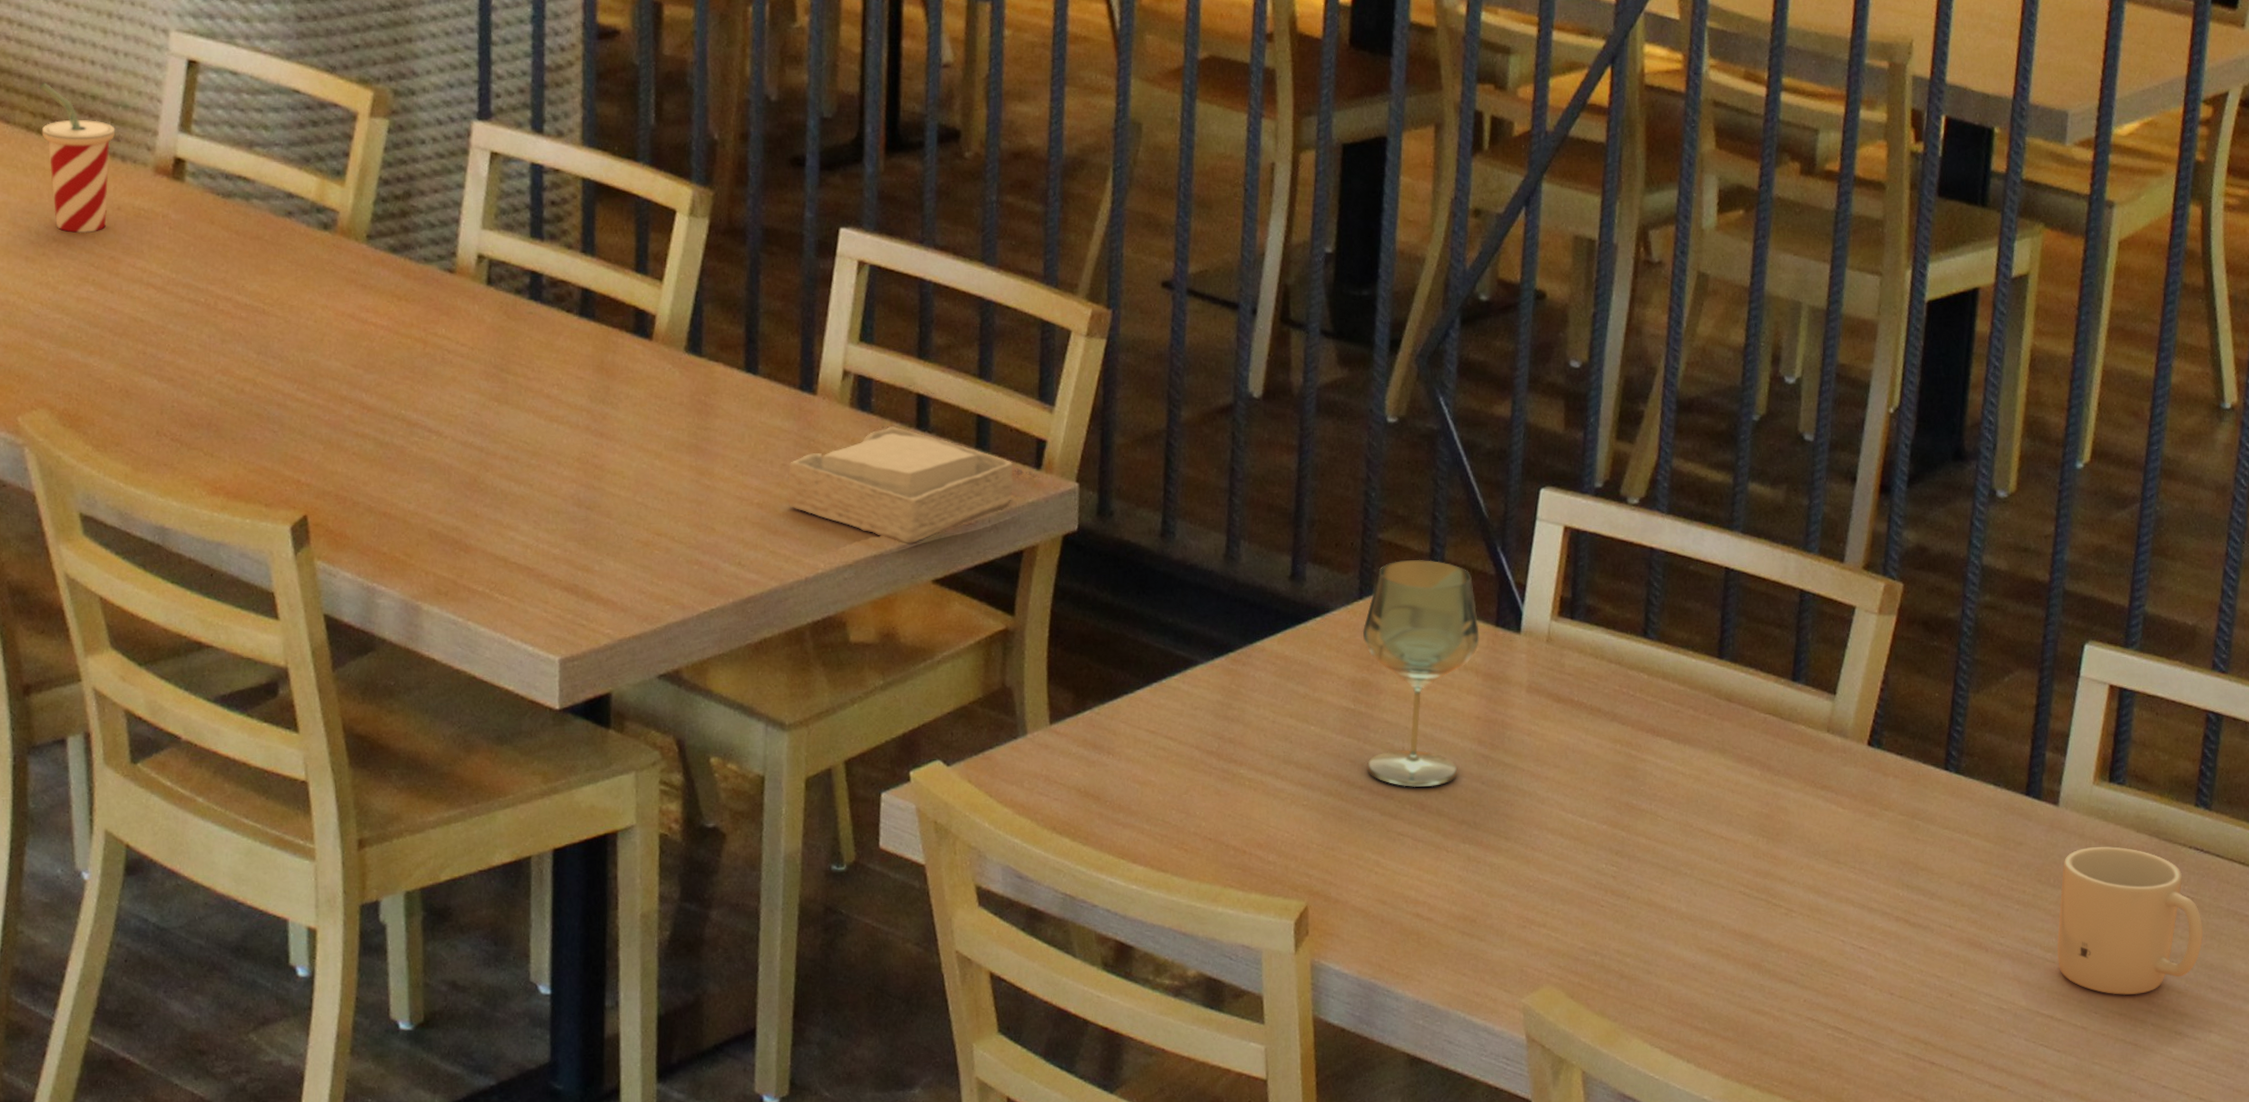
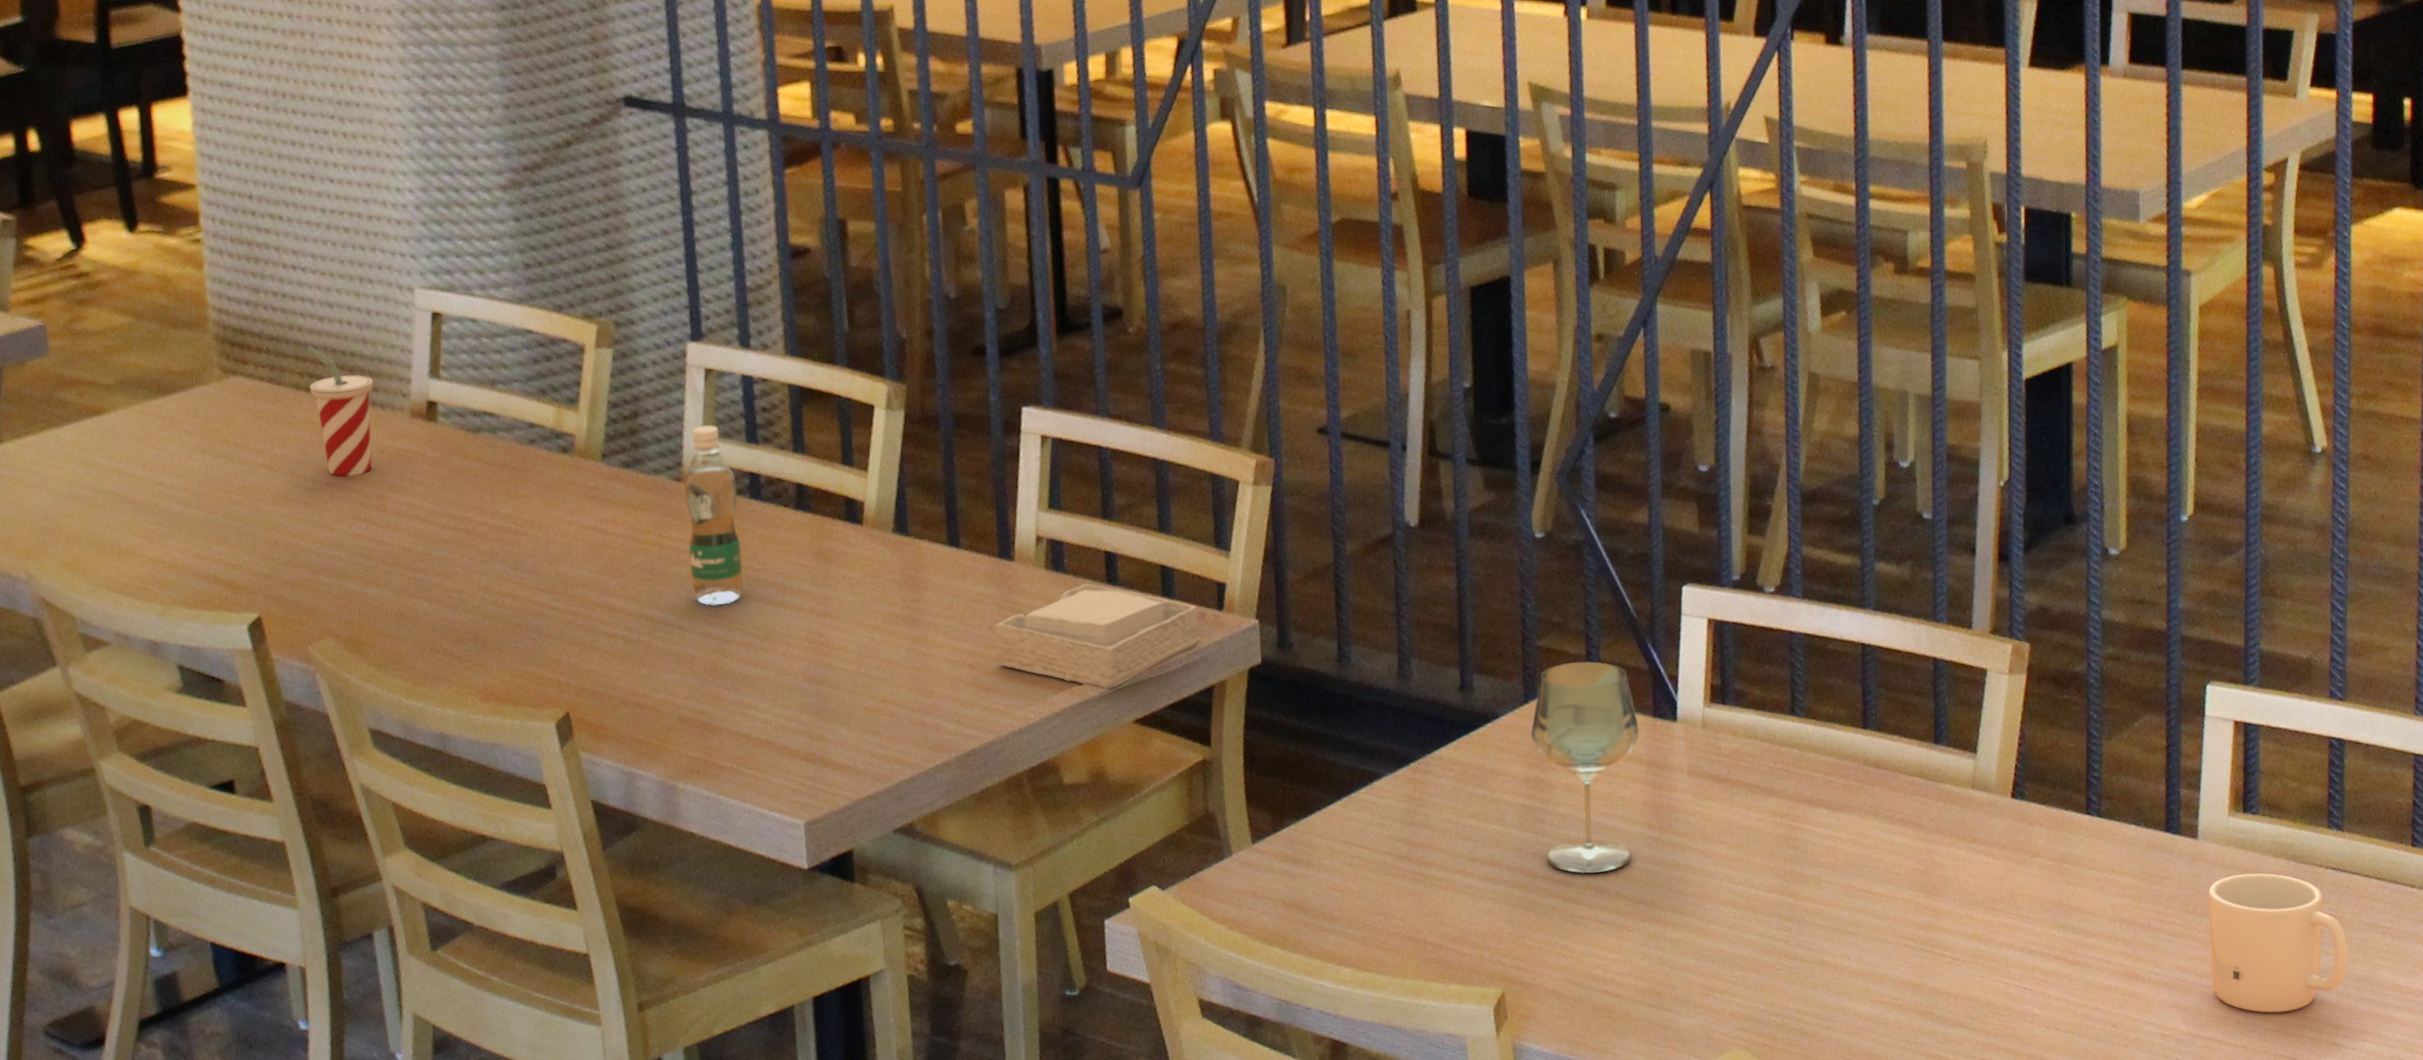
bottle: none [455,215,515,414] -> present [684,425,743,606]

